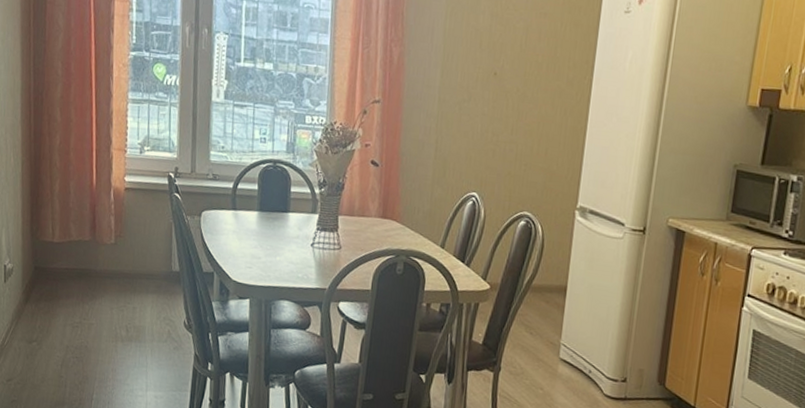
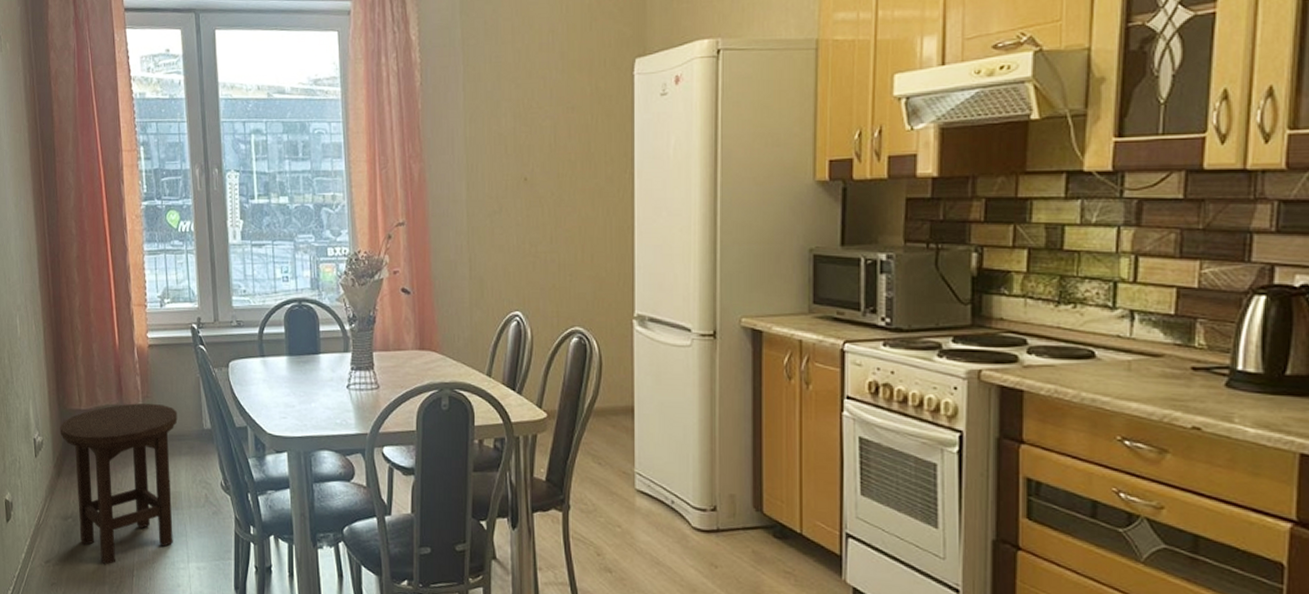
stool: none [31,240,148,388] -> present [60,403,178,565]

